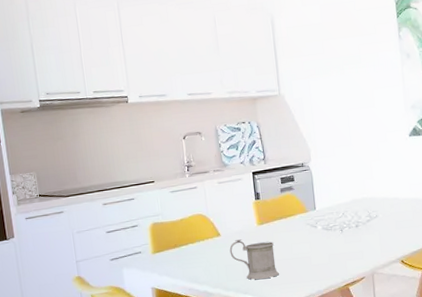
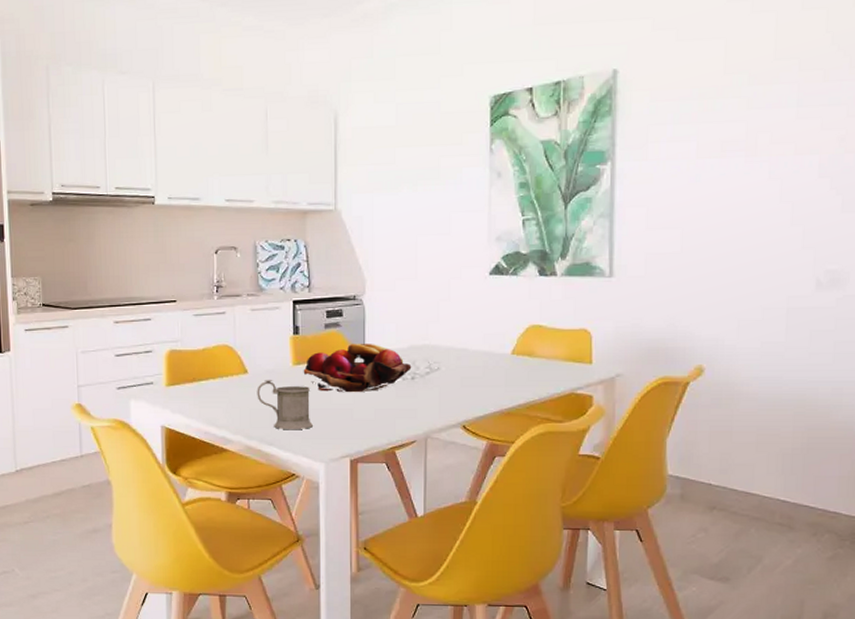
fruit basket: none [266,201,355,245] -> present [303,343,412,393]

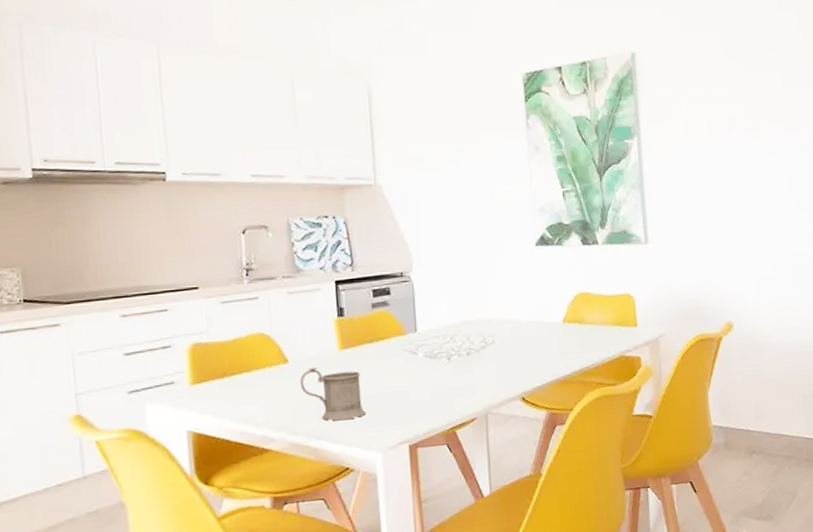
fruit basket: present [303,343,412,393] -> none [351,321,467,376]

